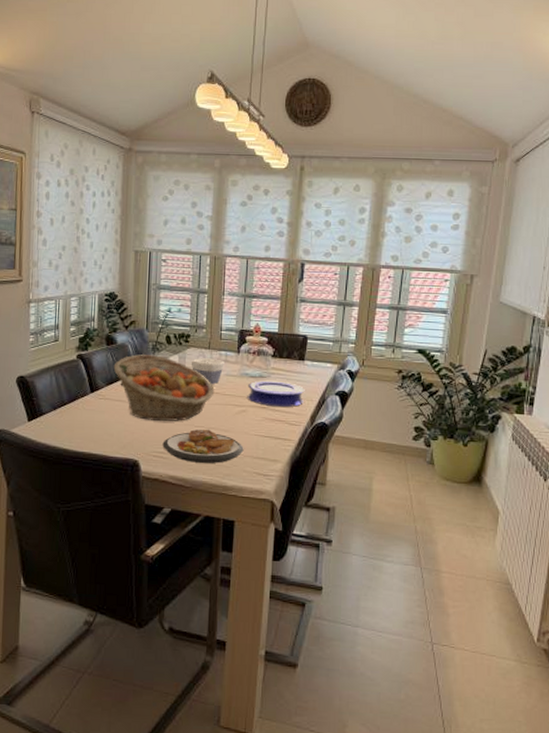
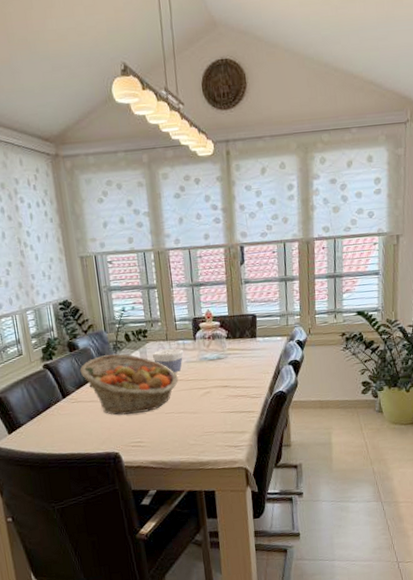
plate: present [162,429,244,464] -> none [138,414,214,446]
plate: present [247,380,305,408] -> none [208,360,261,385]

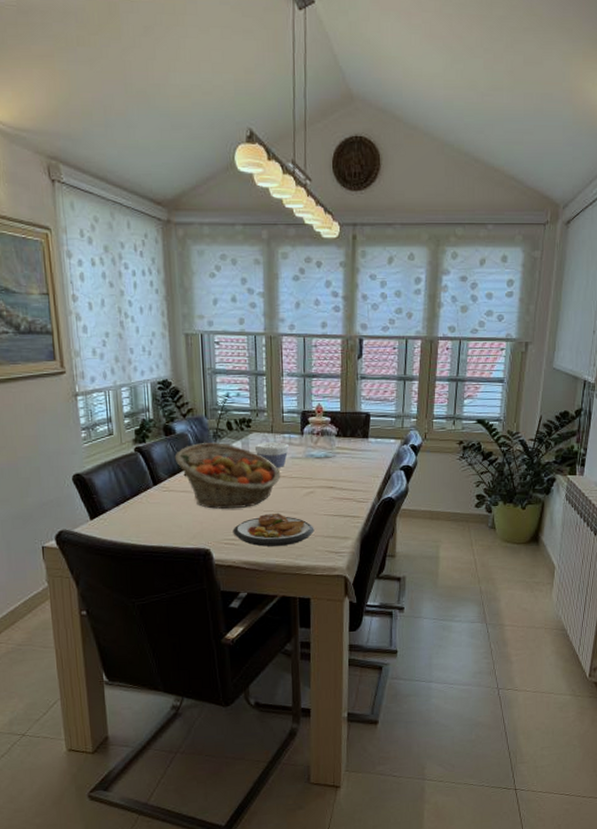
plate: none [138,414,214,446] -> present [233,512,315,547]

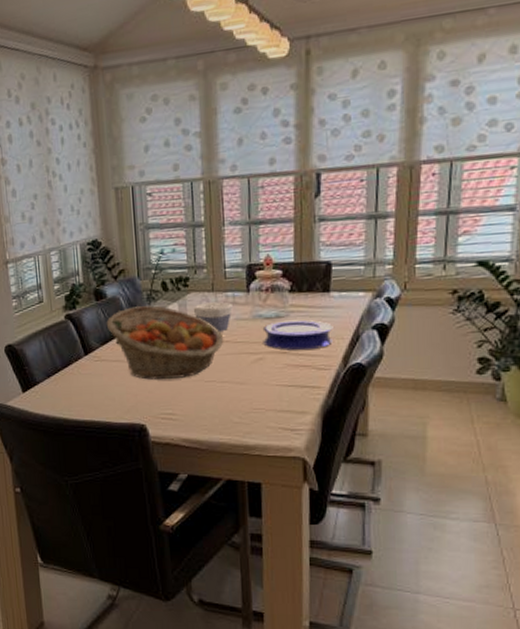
plate: present [233,512,315,547] -> none [170,383,265,422]
plate: none [313,460,371,486] -> present [262,320,333,351]

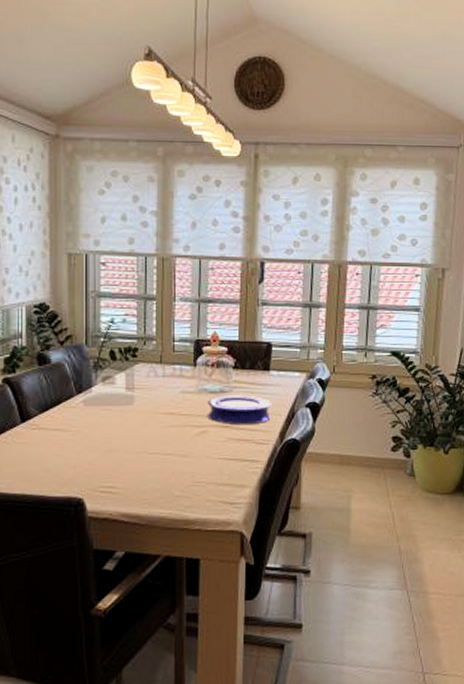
fruit basket: present [106,305,224,380] -> none [48,374,169,451]
bowl: present [193,302,233,333] -> none [140,374,179,404]

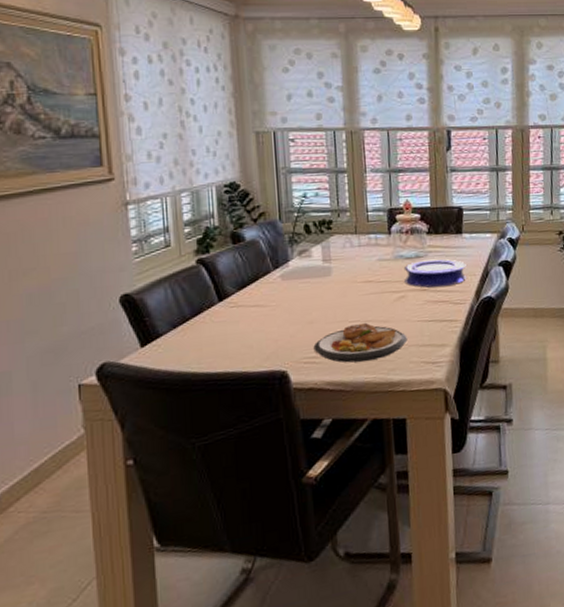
plate: none [111,455,206,496] -> present [313,322,408,363]

